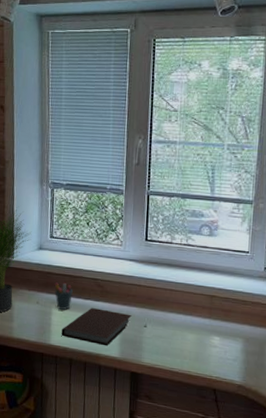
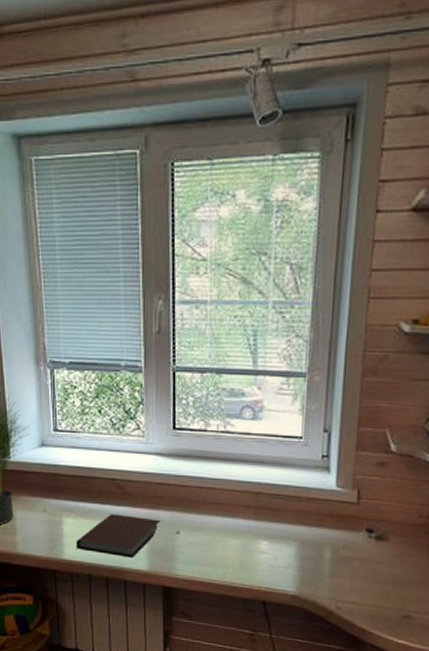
pen holder: present [54,282,73,310] -> none [63,485,87,518]

